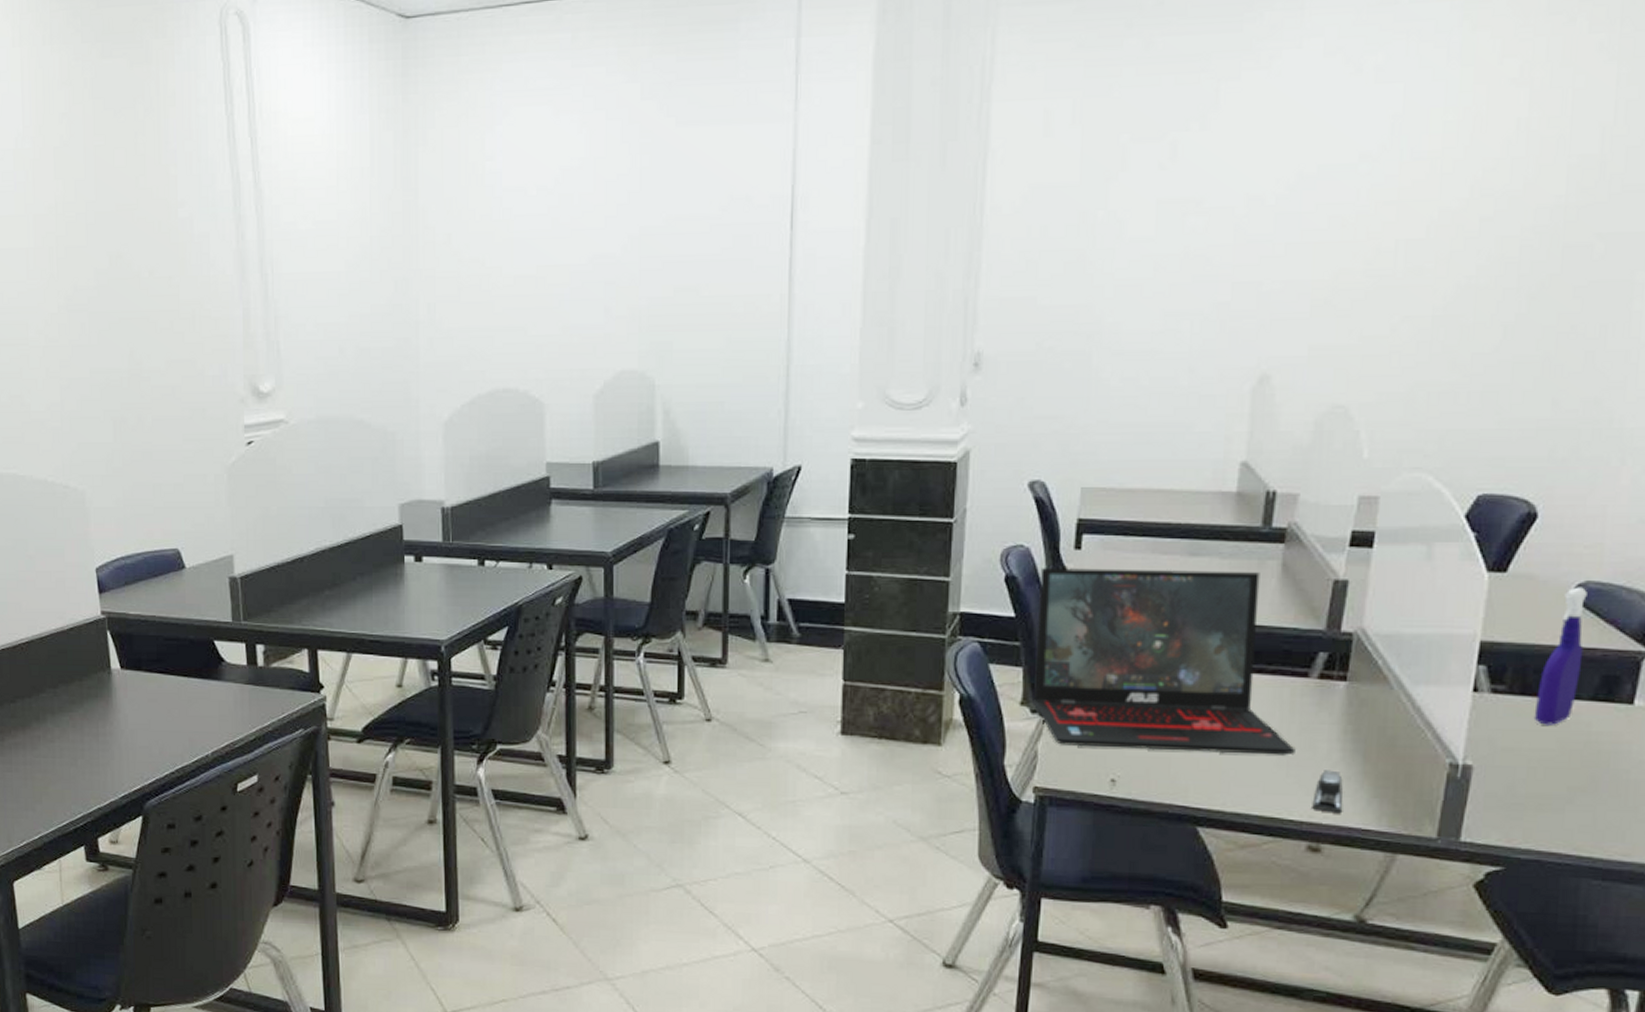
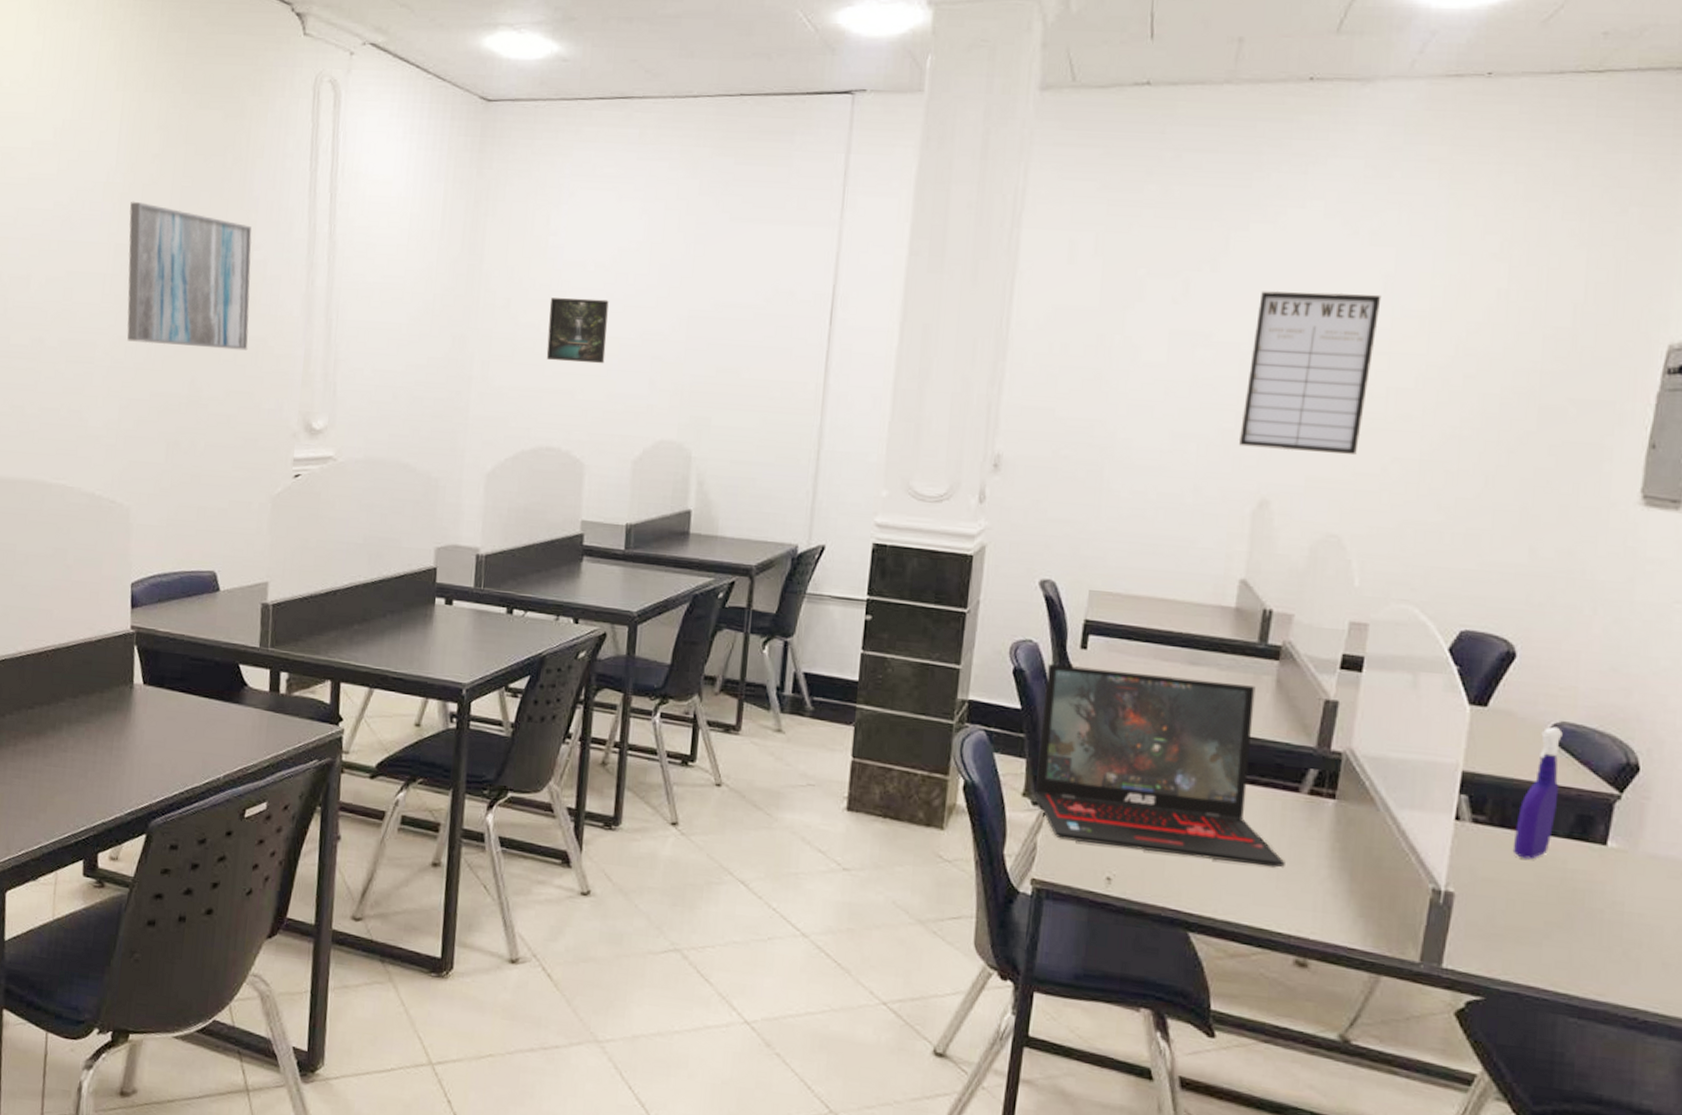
wall art: none [44,166,184,319] -> present [127,201,252,351]
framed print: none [493,225,556,297] -> present [546,298,609,364]
writing board: none [1235,137,1389,319] -> present [1238,291,1382,454]
stapler: present [1312,770,1343,814] -> none [1300,885,1330,930]

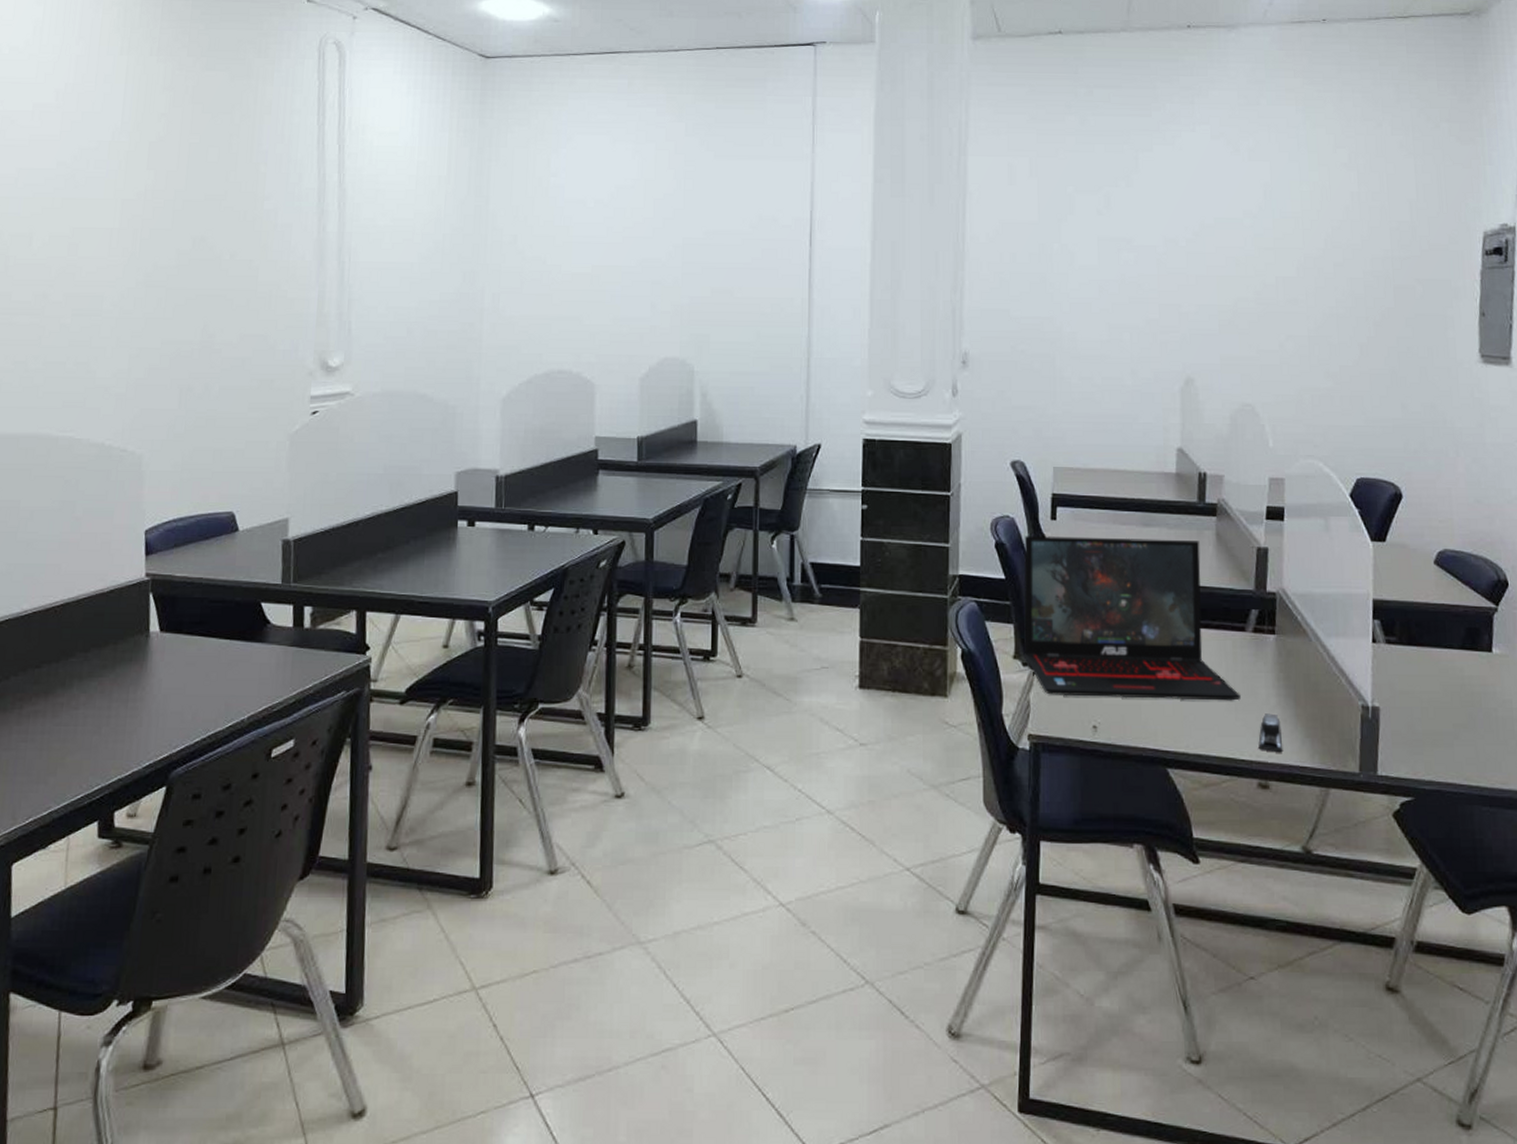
wall art: present [127,201,252,351] -> none [136,158,262,295]
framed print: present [546,298,609,364] -> none [553,232,609,291]
writing board: present [1238,291,1382,454] -> none [1163,200,1263,335]
stapler: none [1300,885,1330,930] -> present [1258,713,1283,753]
spray bottle: present [1512,726,1563,860] -> none [1420,554,1450,671]

